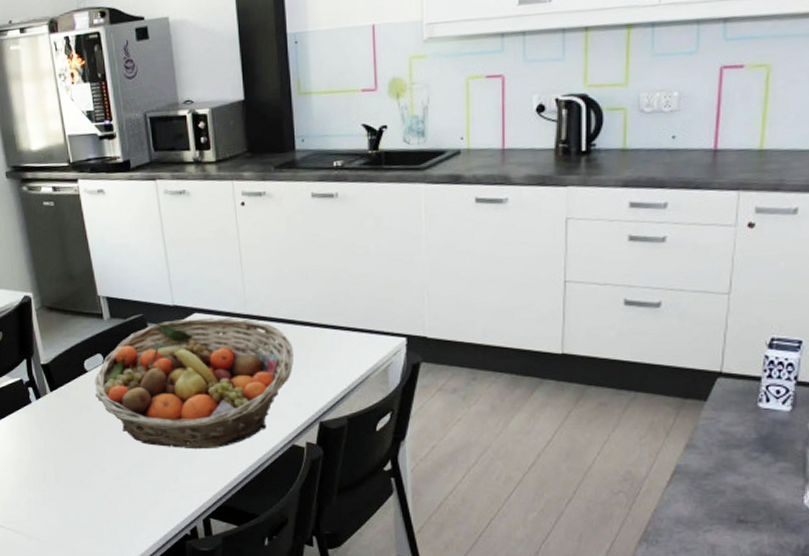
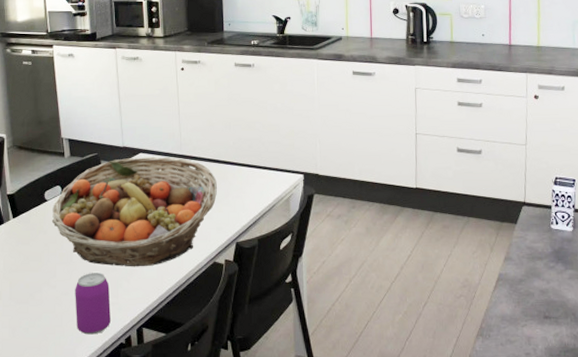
beverage can: none [128,455,172,524] -> present [75,273,111,335]

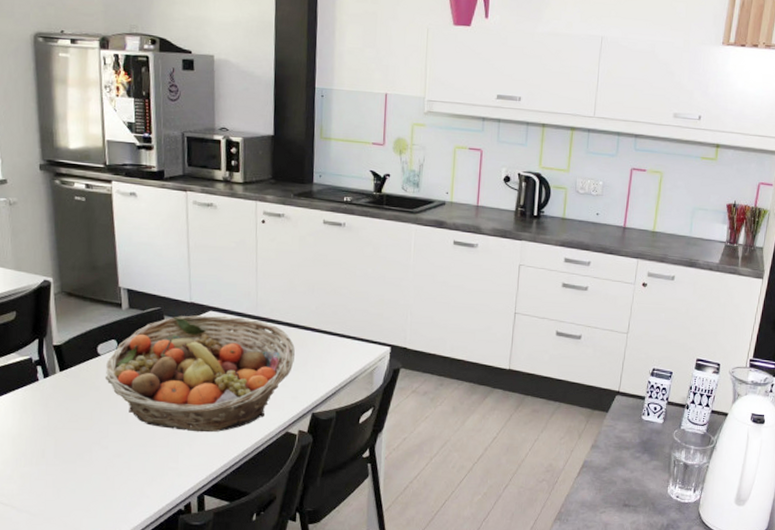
beverage can: present [75,273,111,335] -> none [129,435,169,500]

